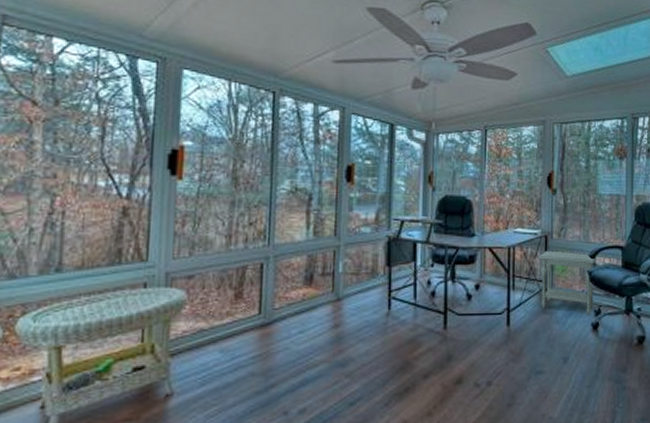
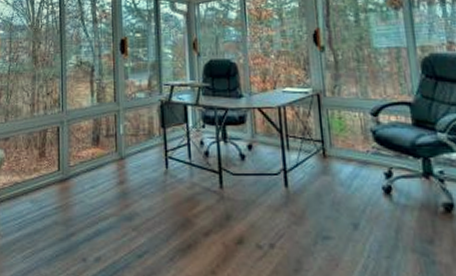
side table: present [538,250,597,316] -> none [312,109,383,178]

